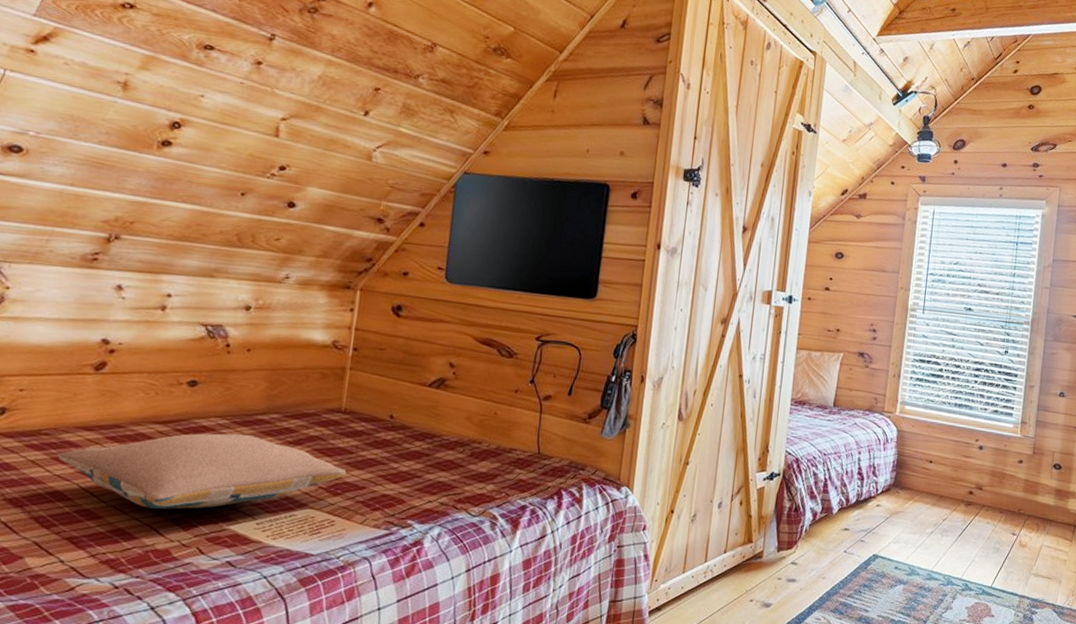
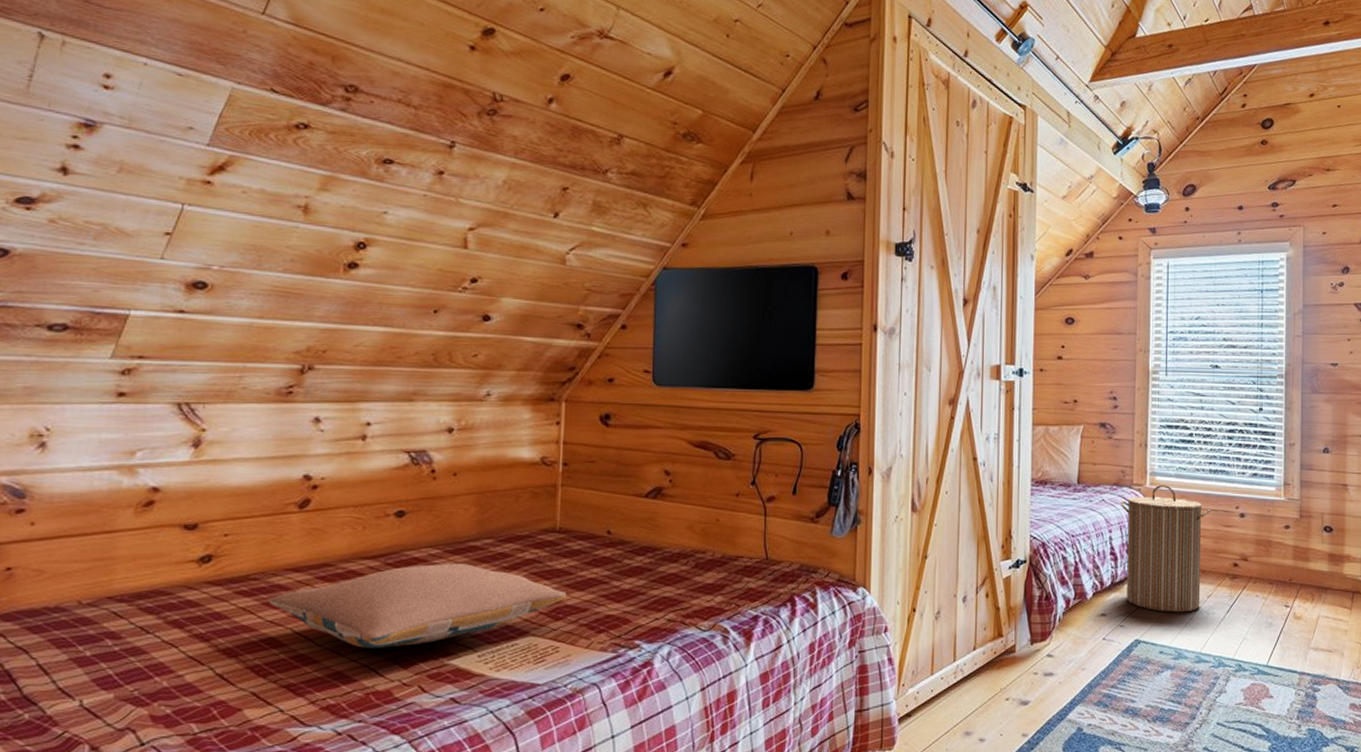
laundry hamper: none [869,413,953,533] -> present [1121,484,1211,613]

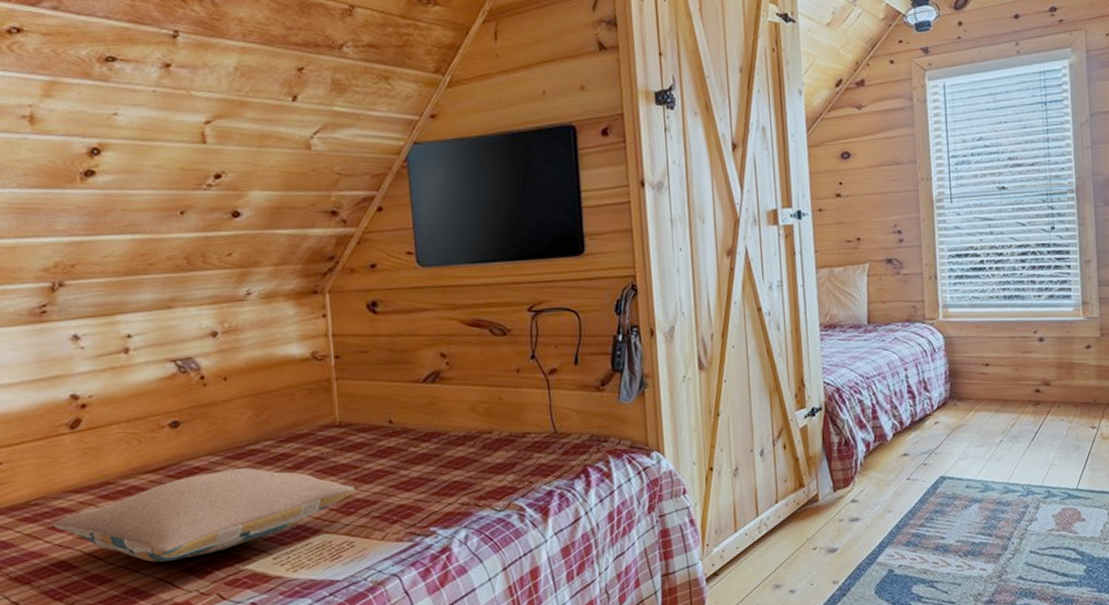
laundry hamper: present [1121,484,1211,613] -> none [914,315,1008,446]

